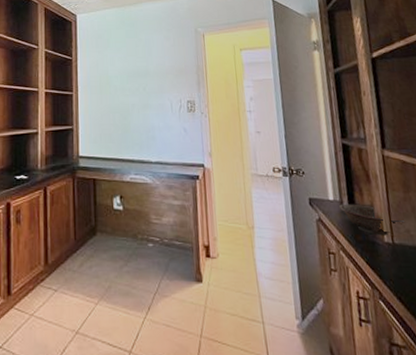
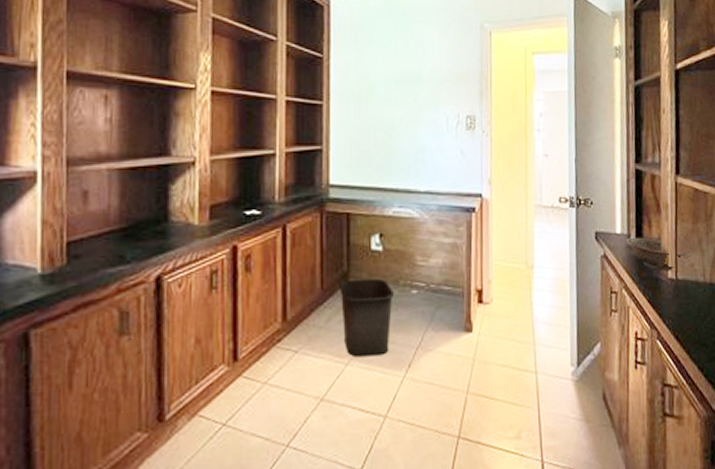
waste bin: none [89,232,134,299] -> present [339,278,395,358]

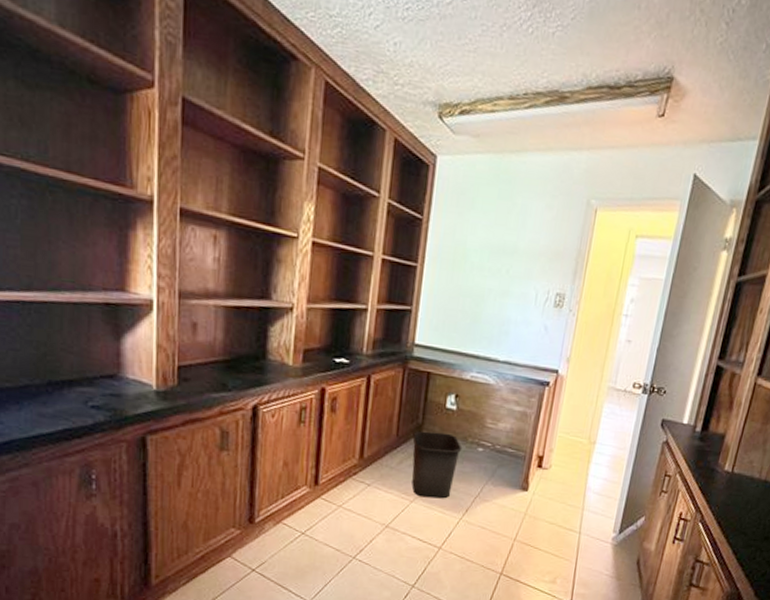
decorative bowl: present [625,237,692,272] -> none [690,428,754,465]

